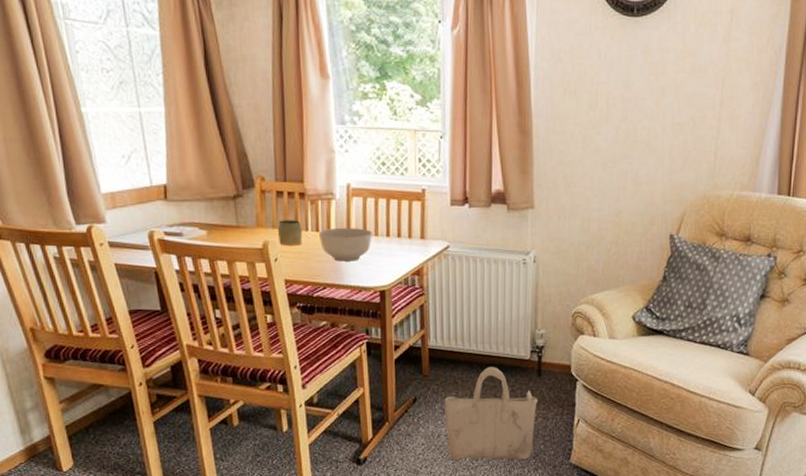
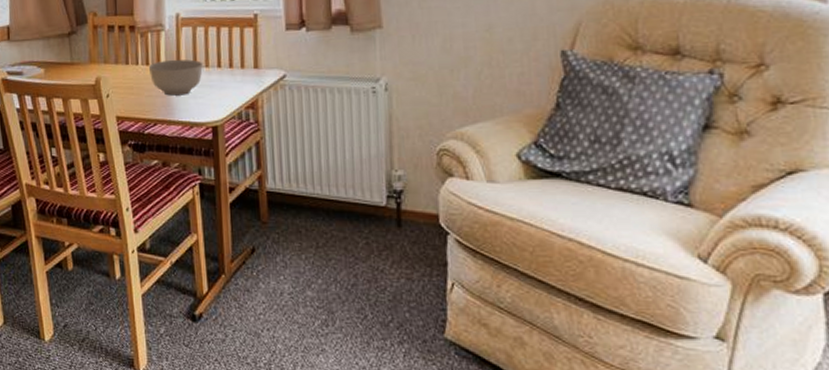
mug: present [277,220,303,247] -> none [108,54,134,82]
handbag: present [444,367,537,460] -> none [286,214,399,330]

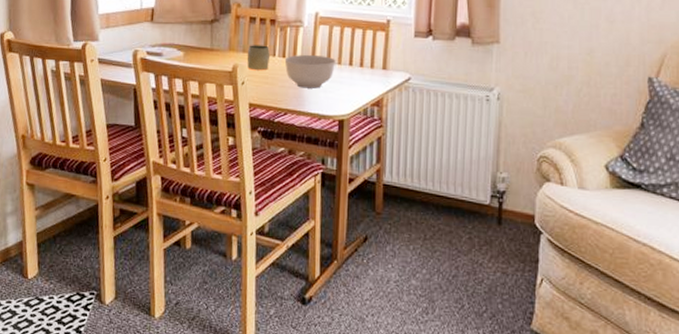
mug: none [108,54,134,82] -> present [247,45,271,71]

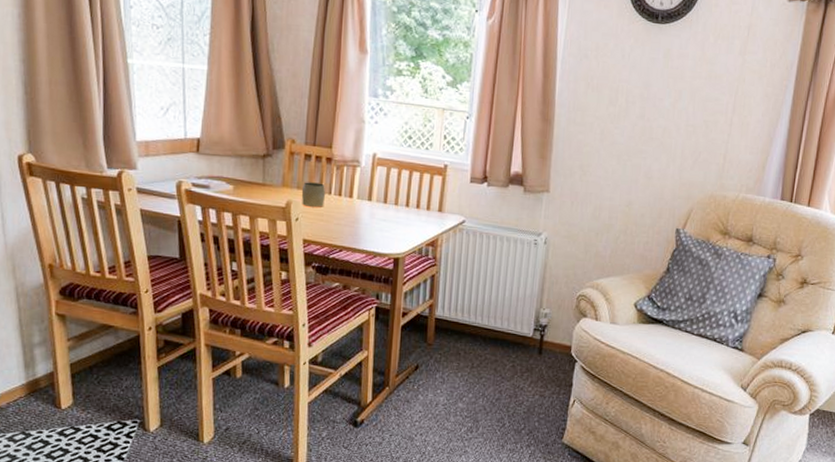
bowl: present [284,54,335,89] -> none [340,194,392,227]

